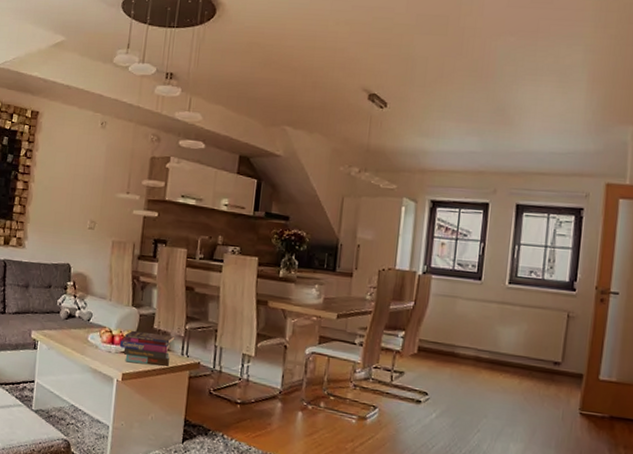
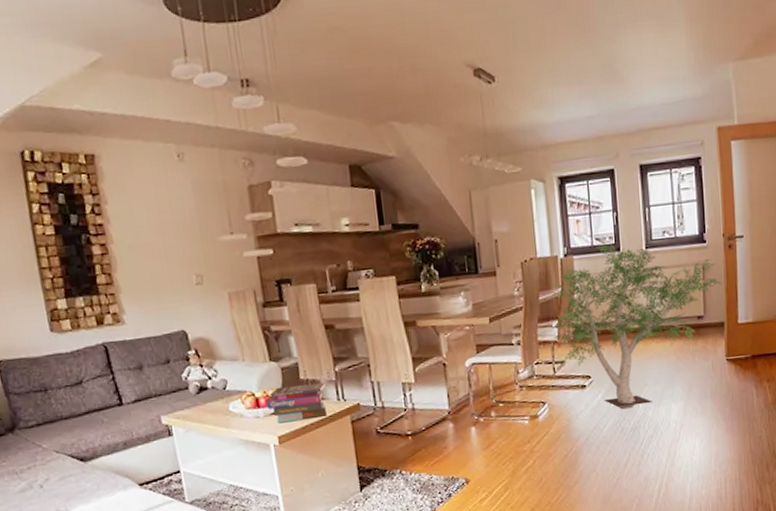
potted tree: none [394,267,586,437] -> present [551,241,721,410]

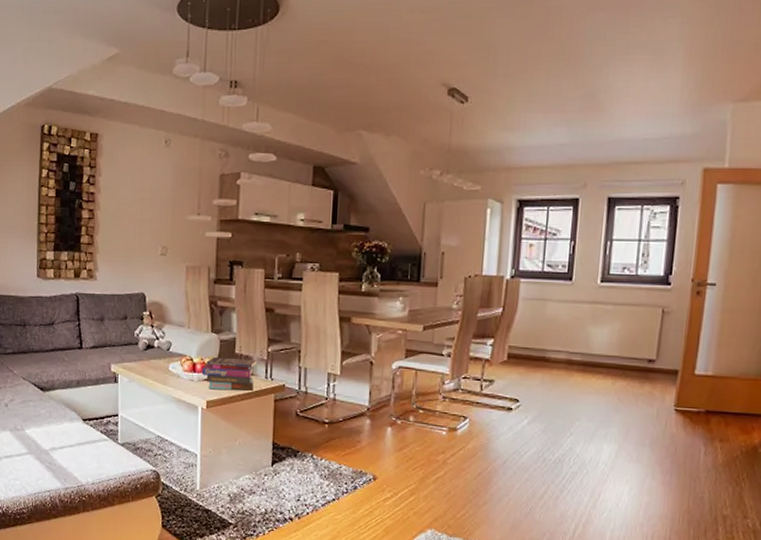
potted tree: present [551,241,721,410] -> none [483,268,682,441]

